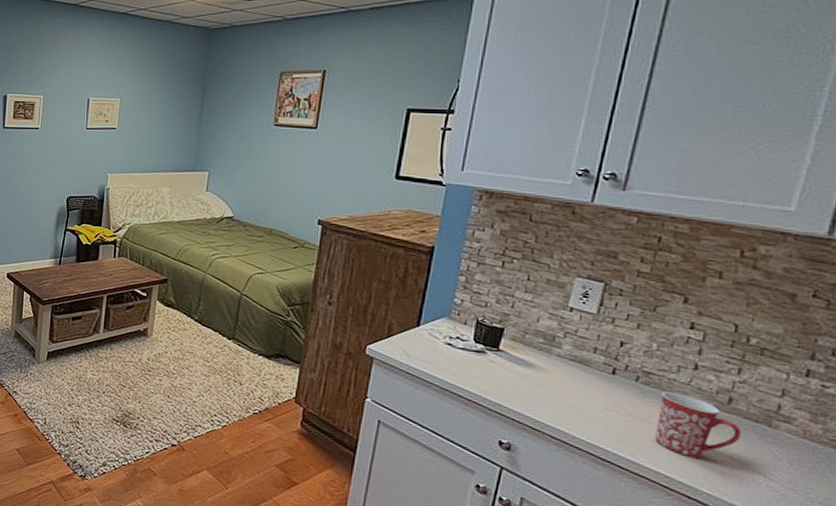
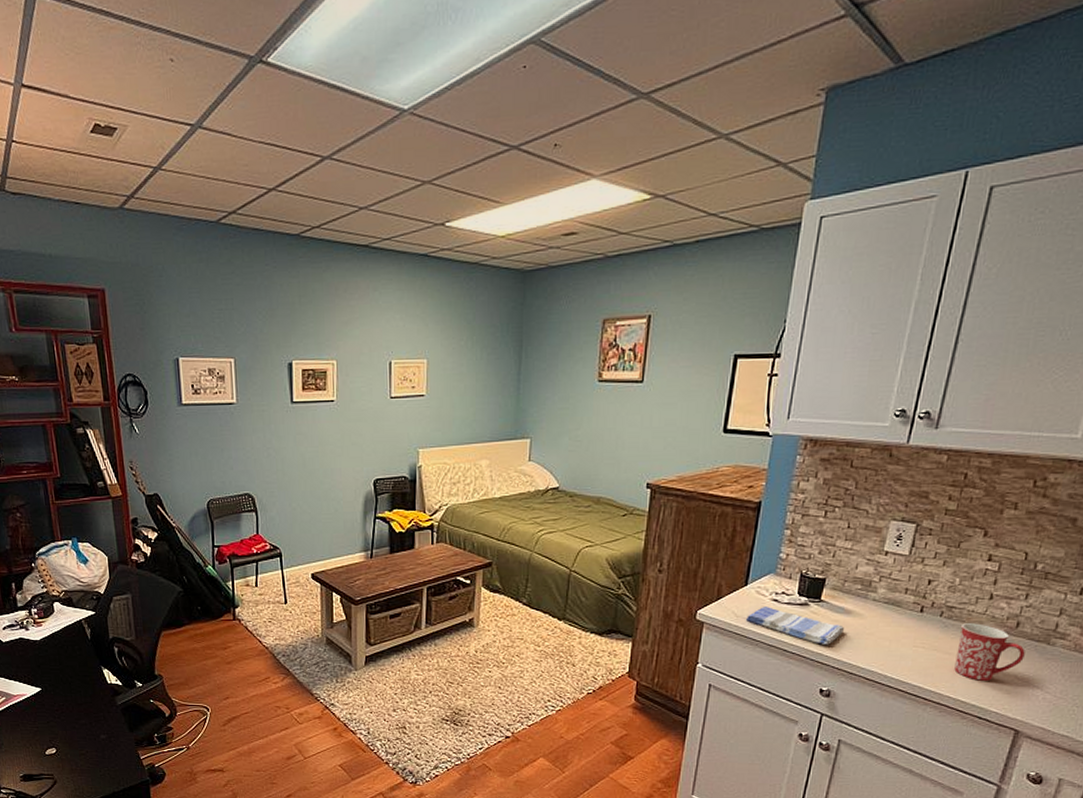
dish towel: none [417,349,525,396] -> present [745,607,844,645]

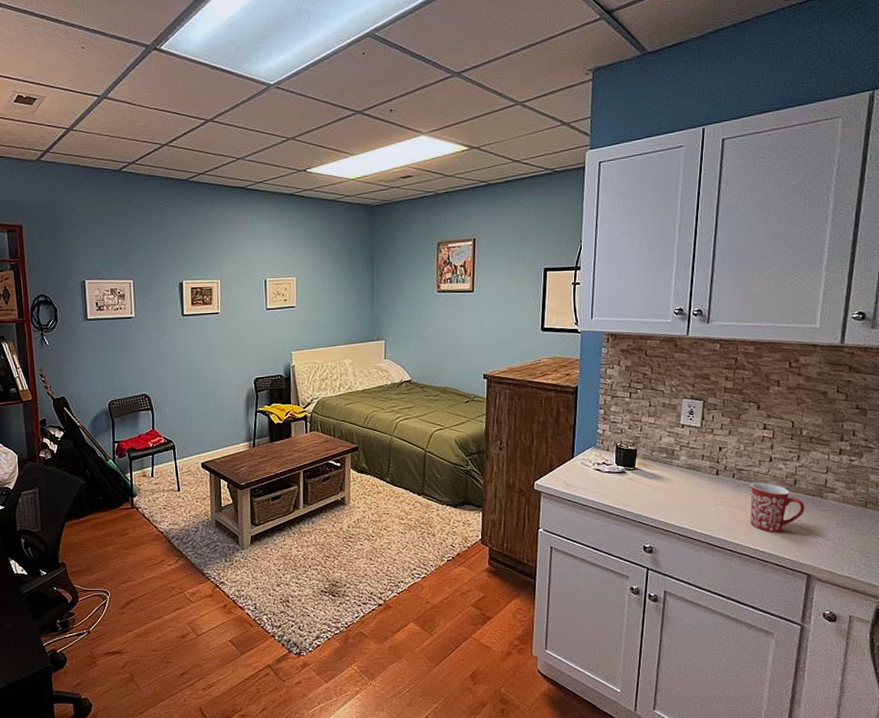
dish towel: present [745,607,844,645] -> none [575,476,657,507]

